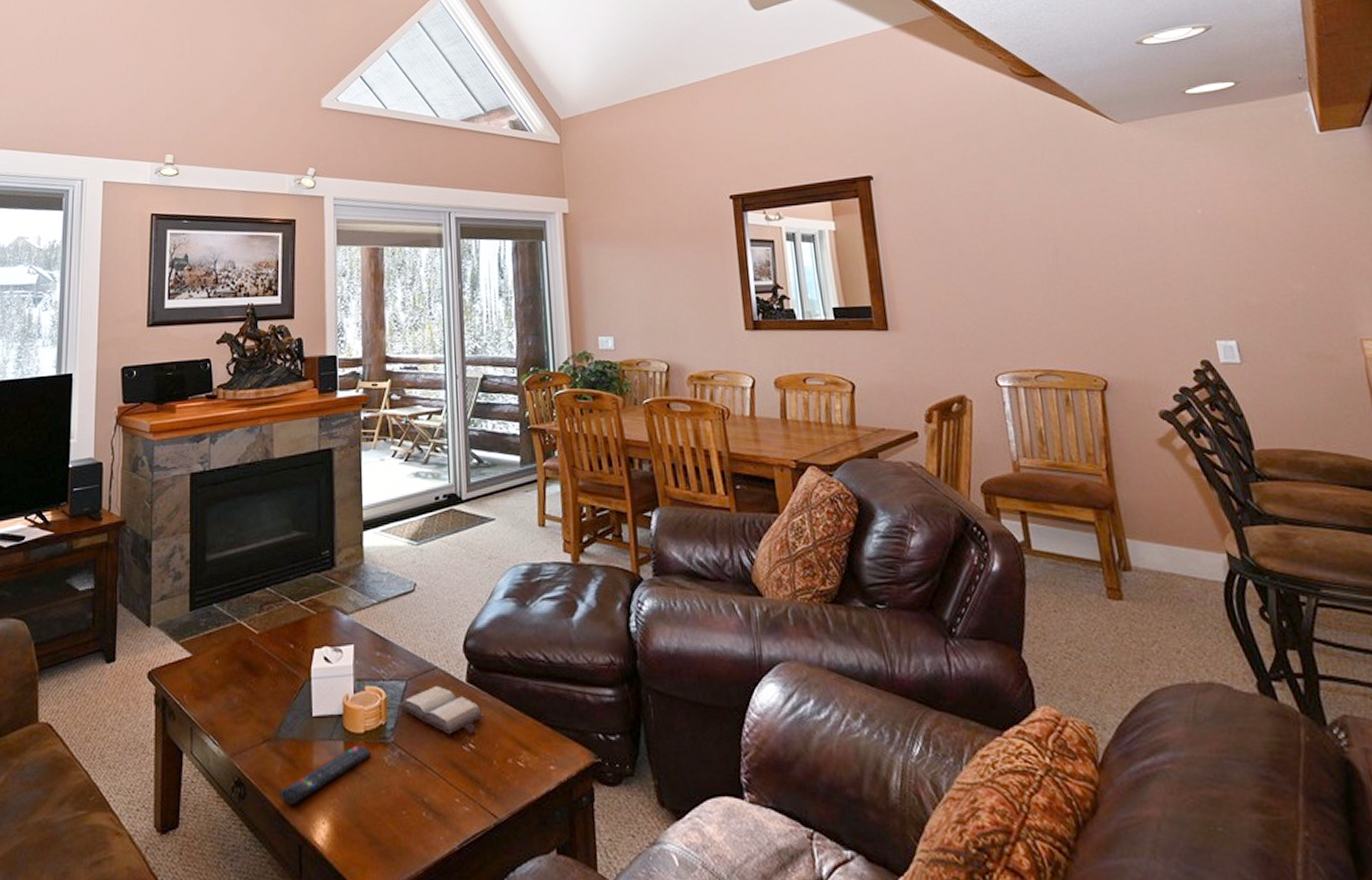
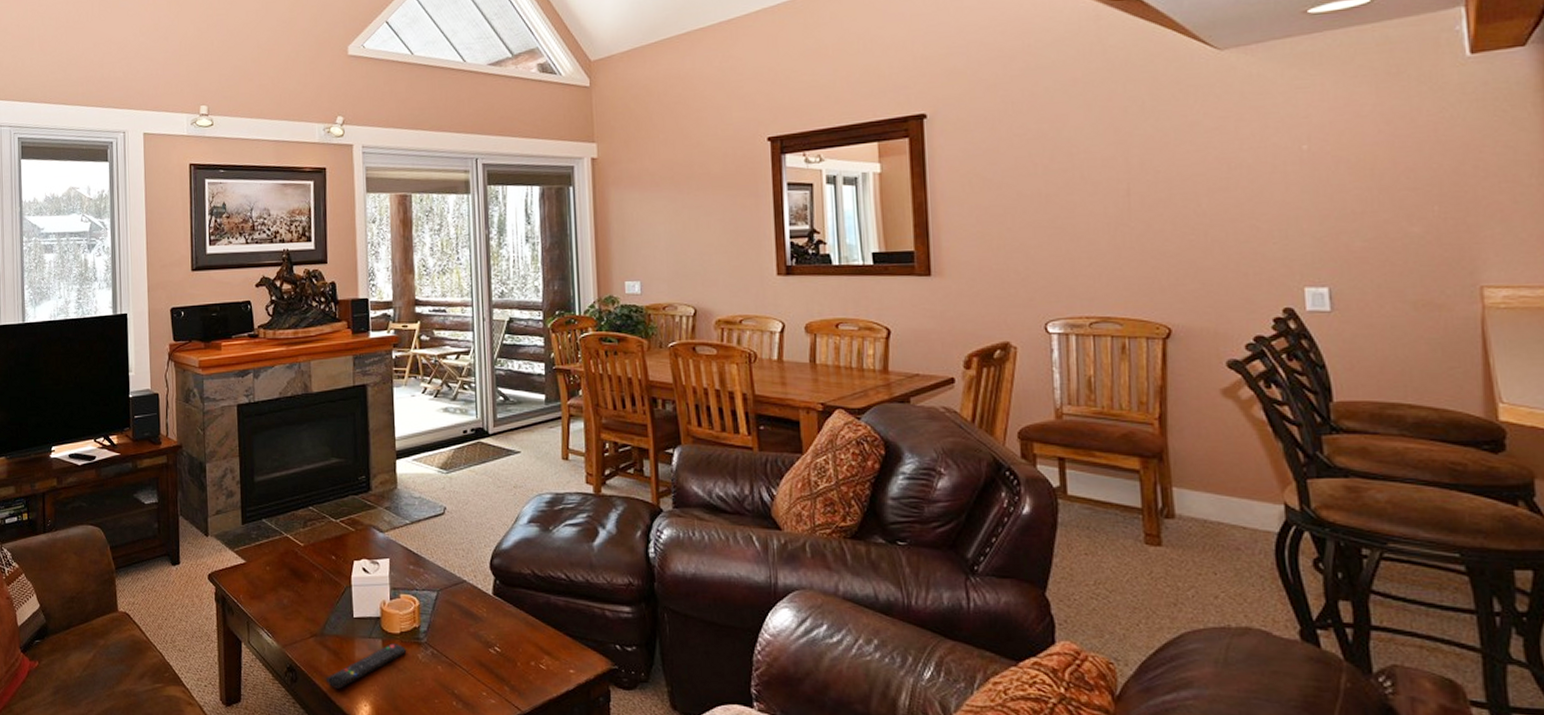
hardback book: present [397,685,484,734] -> none [429,596,509,639]

